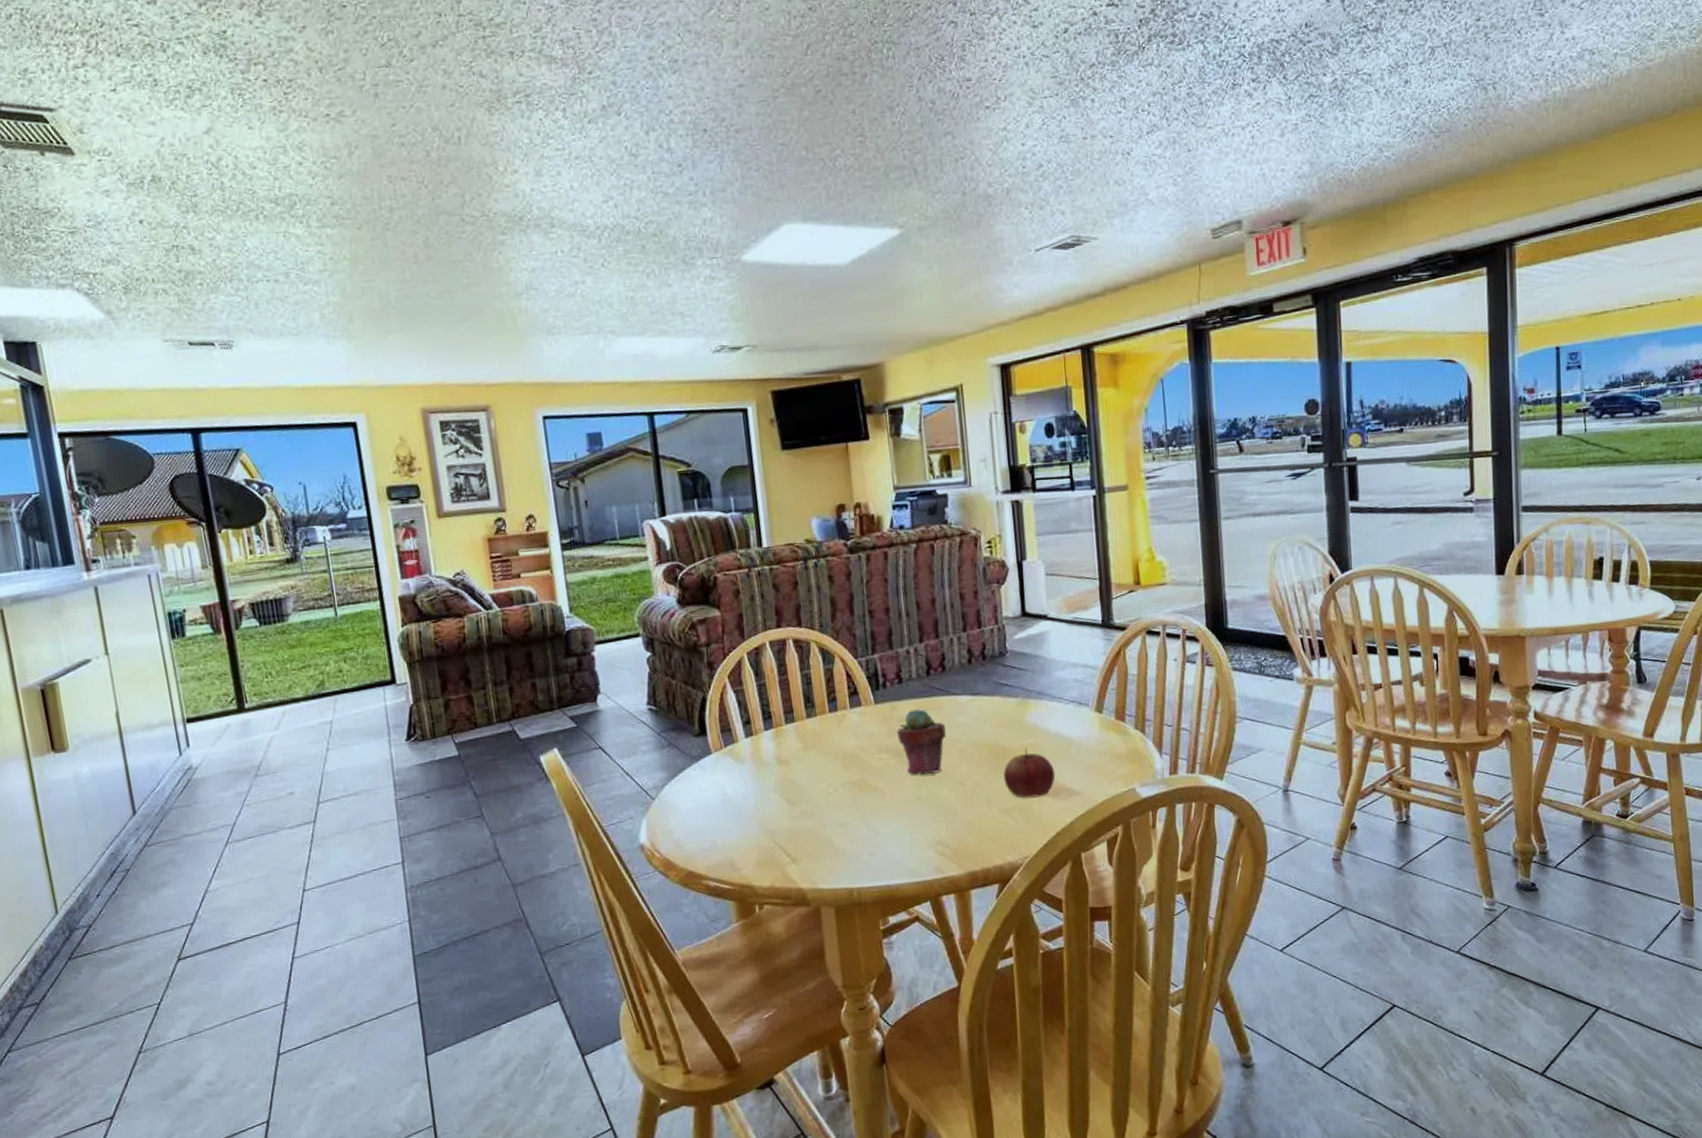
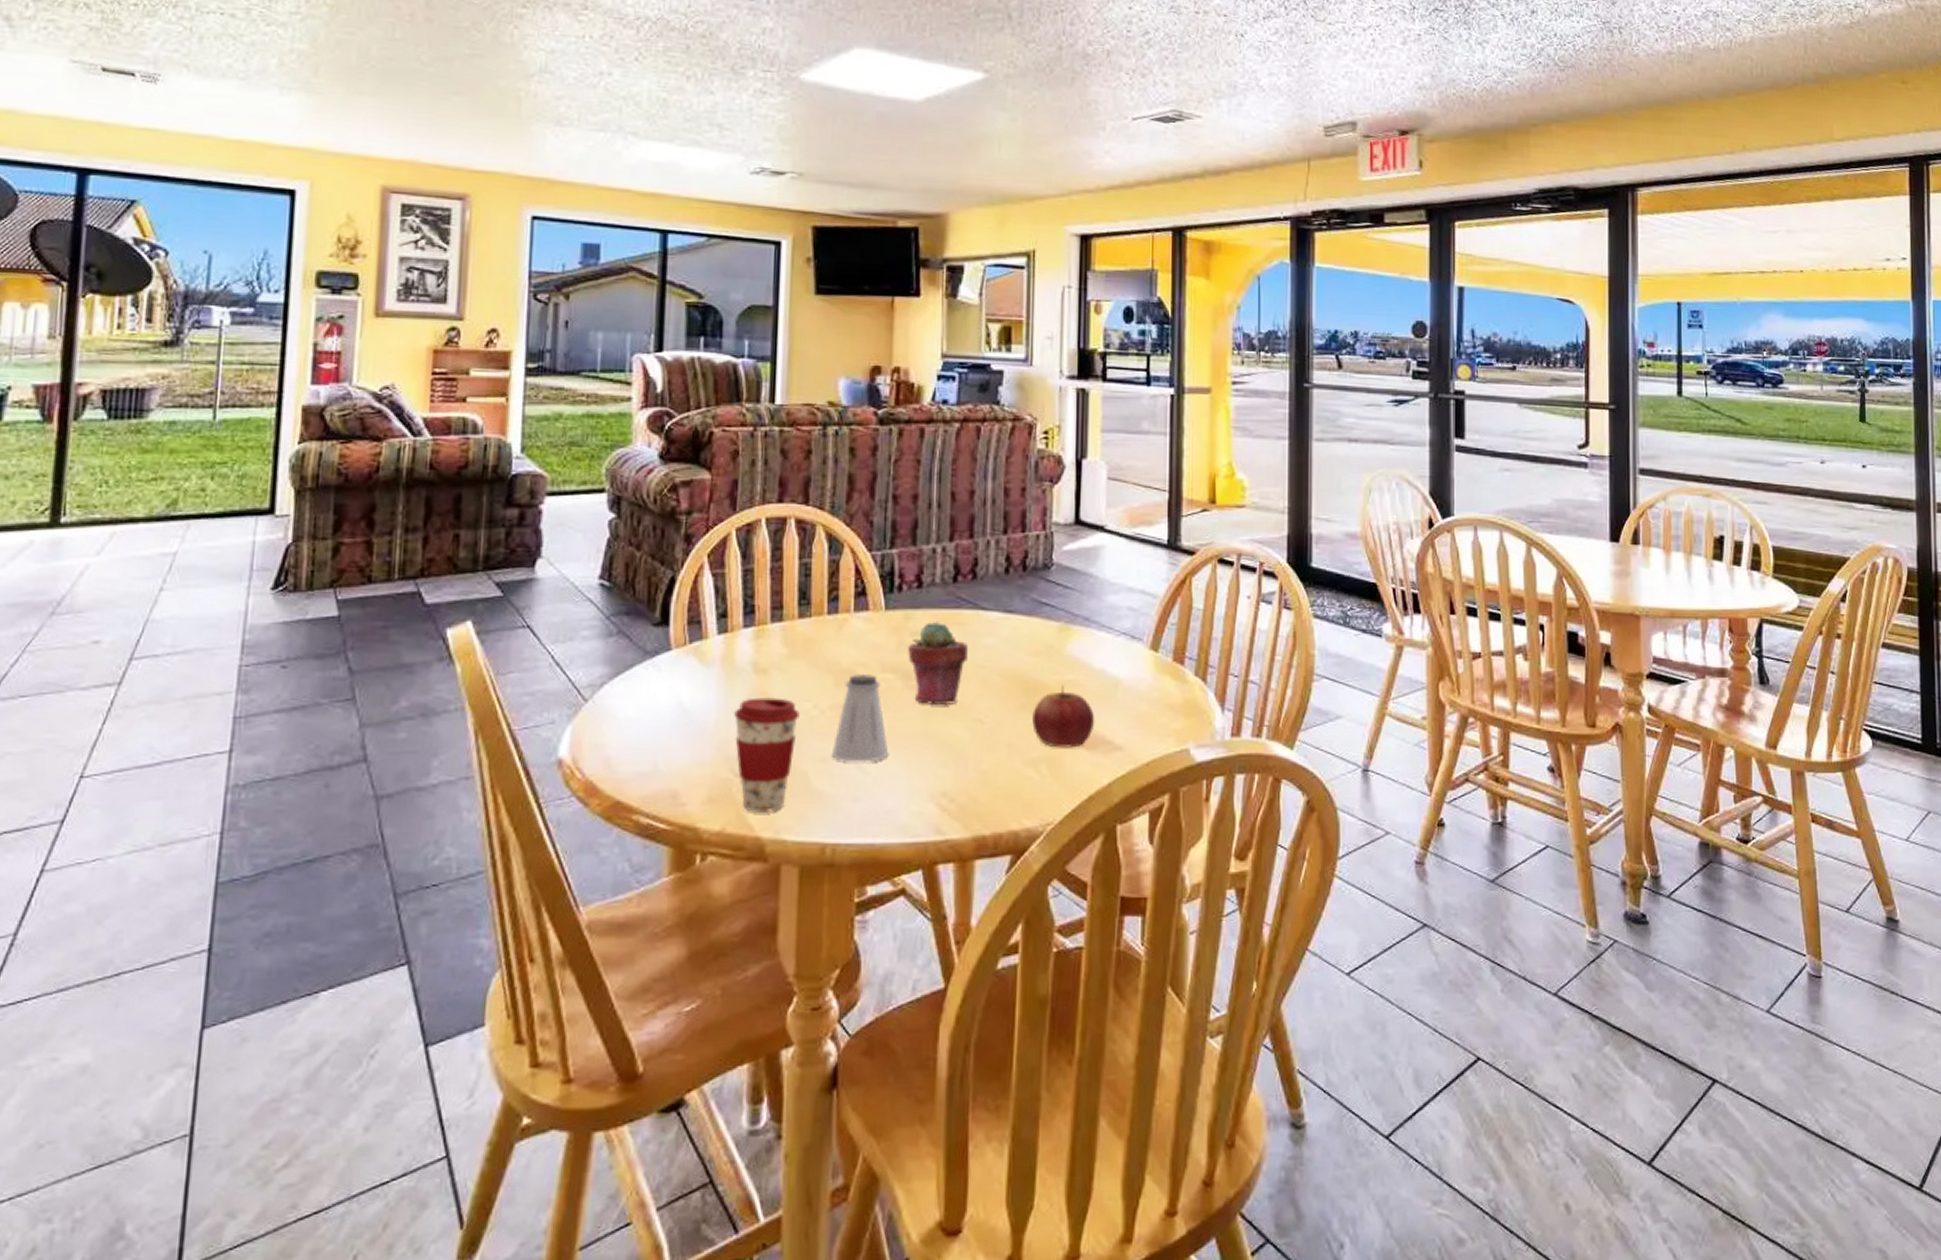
coffee cup: none [767,781,819,870] -> present [734,697,800,812]
saltshaker: none [847,755,893,826] -> present [831,673,889,762]

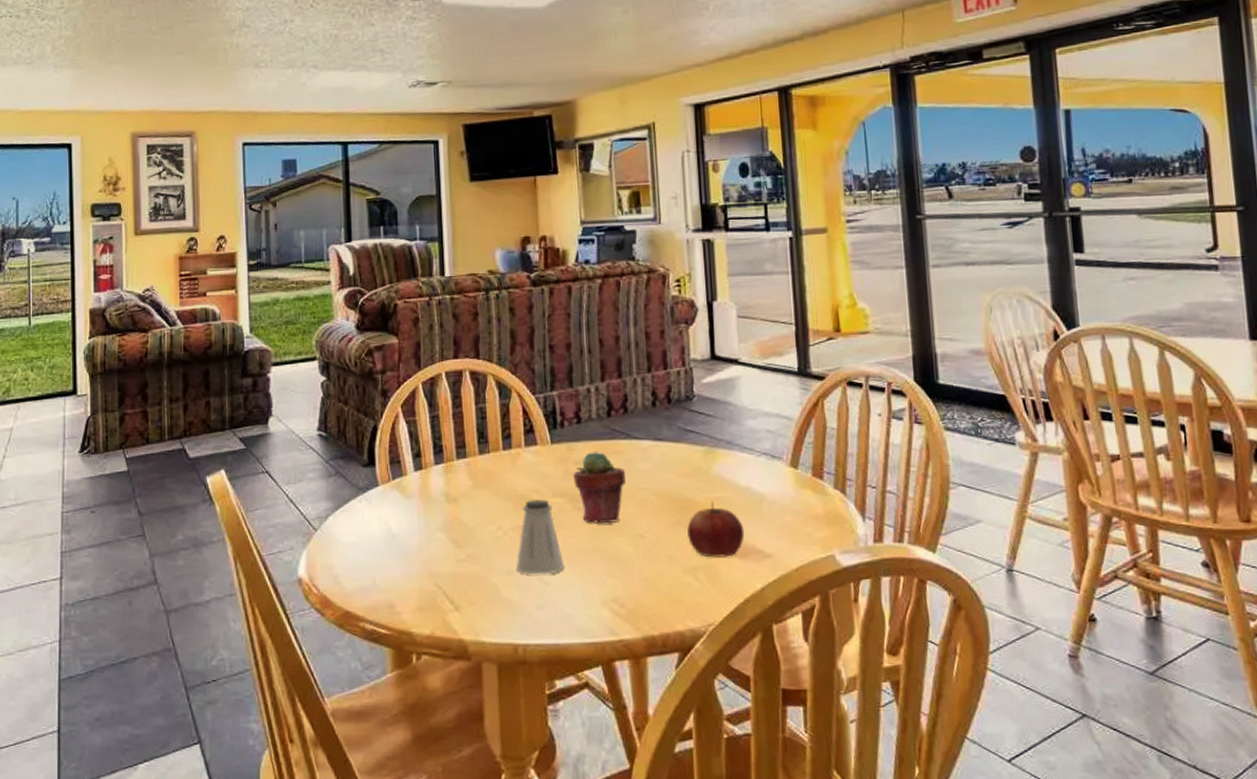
coffee cup: present [734,697,800,812] -> none [433,522,487,619]

